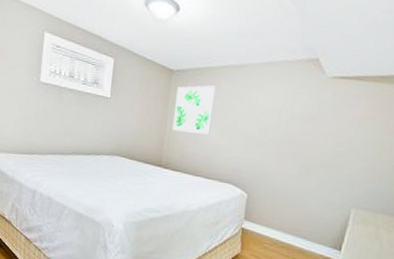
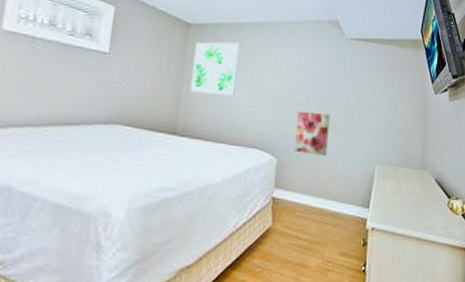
wall art: none [264,151,304,196] -> present [294,112,330,156]

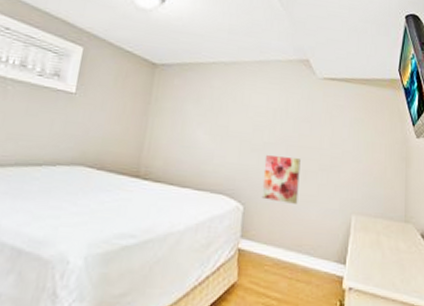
wall art: present [191,42,240,96] -> none [155,82,206,138]

